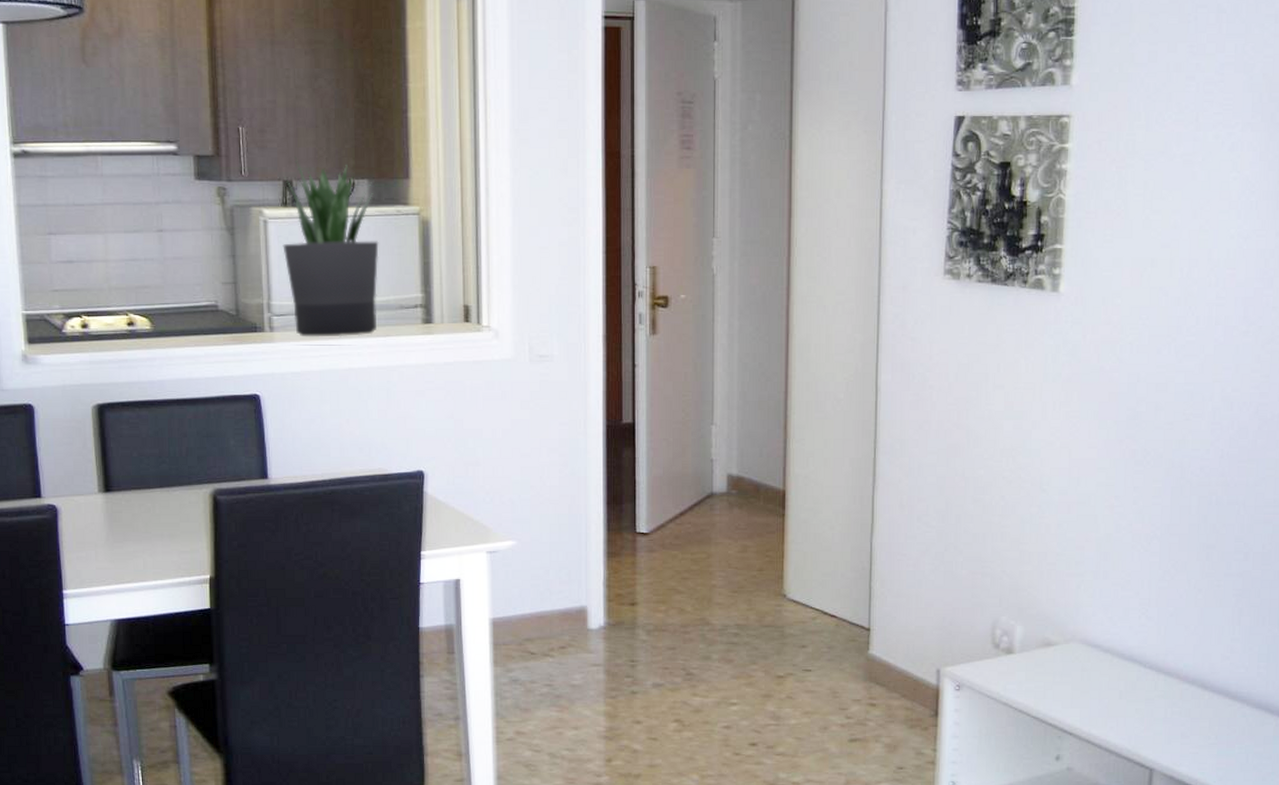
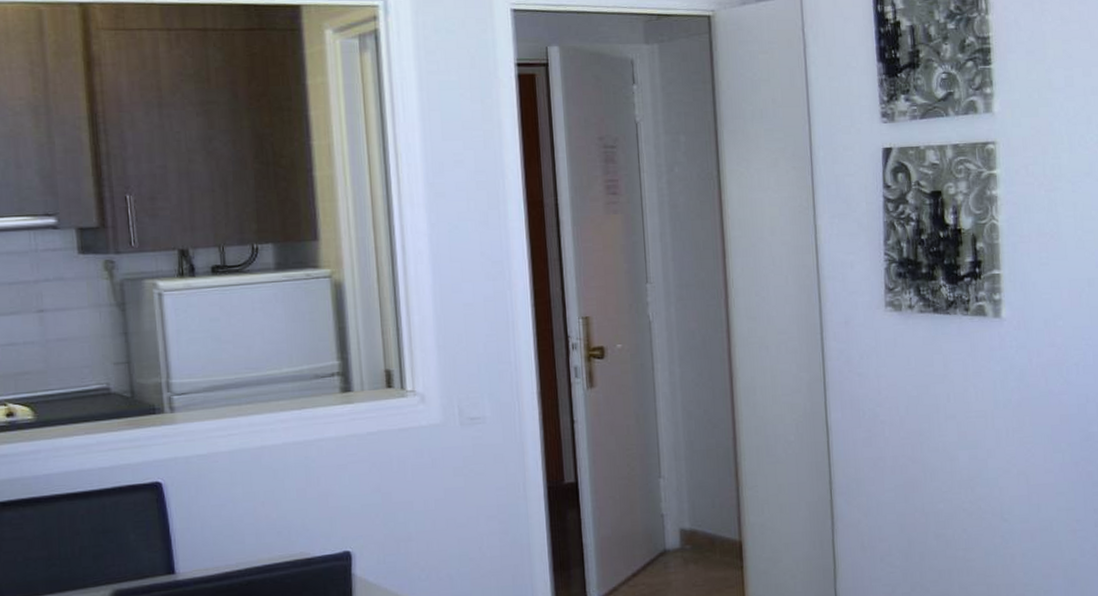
planter: present [283,156,379,337] -> none [179,223,290,416]

